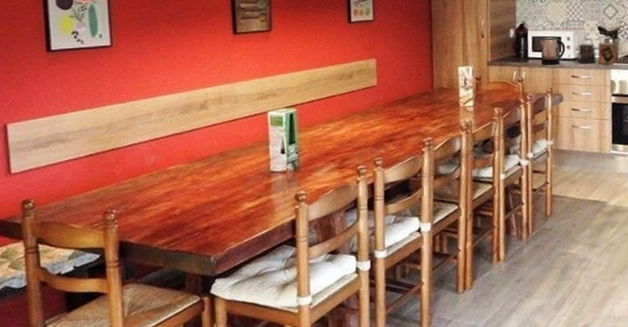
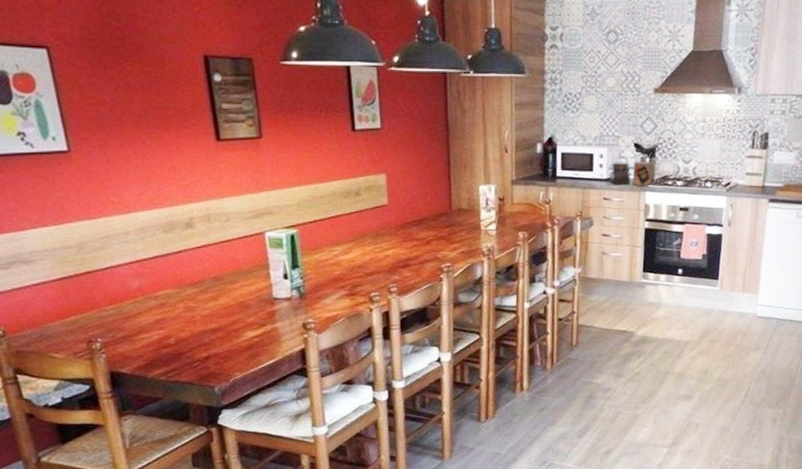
kettle: present [540,36,566,65] -> none [570,153,598,185]

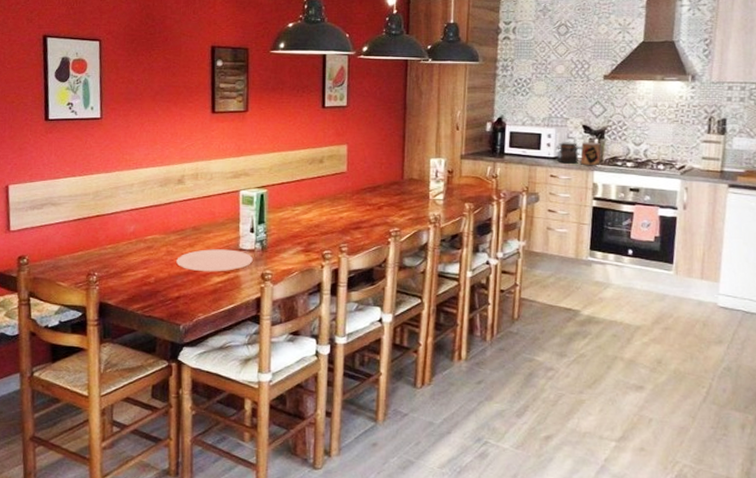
plate: none [197,299,291,327] -> present [175,249,253,272]

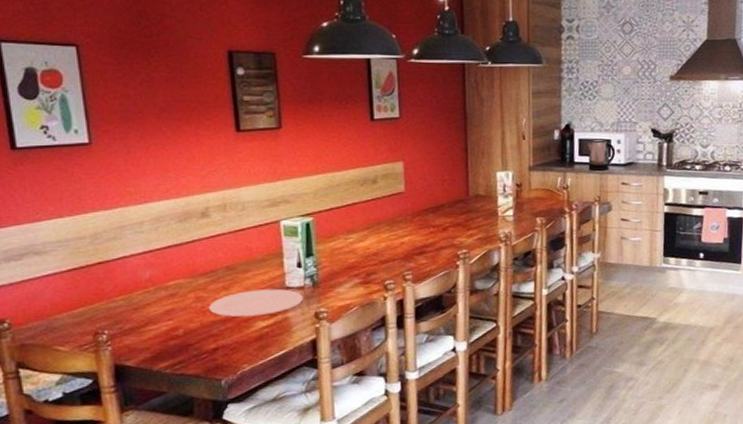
kettle: none [518,132,546,162] -> present [588,139,616,171]
jar: present [556,142,579,164] -> none [626,147,649,170]
tin can: present [580,142,601,166] -> none [651,146,670,171]

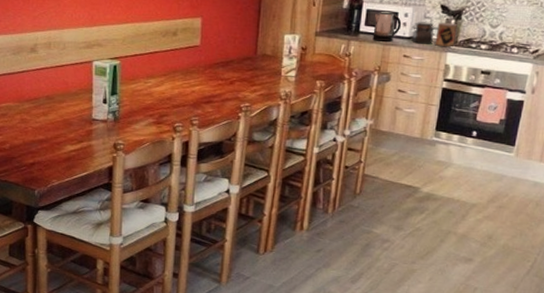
plate: present [208,288,303,318] -> none [29,118,105,141]
jar: none [626,147,649,170] -> present [411,22,435,44]
tin can: none [651,146,670,171] -> present [435,22,457,48]

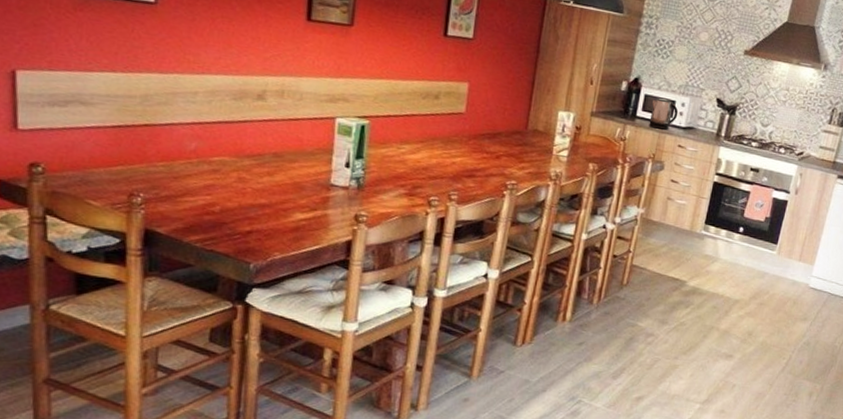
jar: present [411,22,435,44] -> none [687,112,710,136]
tin can: present [435,22,457,48] -> none [709,116,731,142]

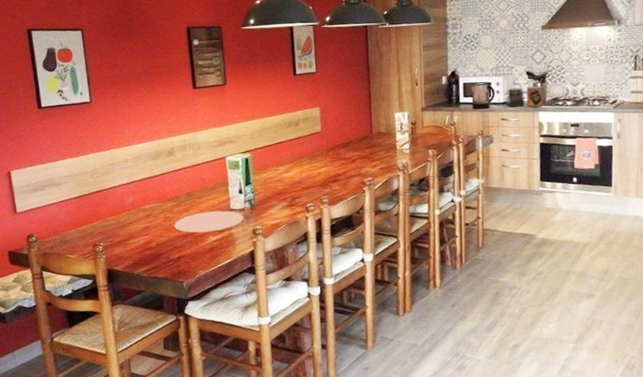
plate: none [248,180,346,208] -> present [173,210,244,233]
jar: none [687,112,710,136] -> present [504,87,525,107]
tin can: none [709,116,731,142] -> present [526,86,544,108]

